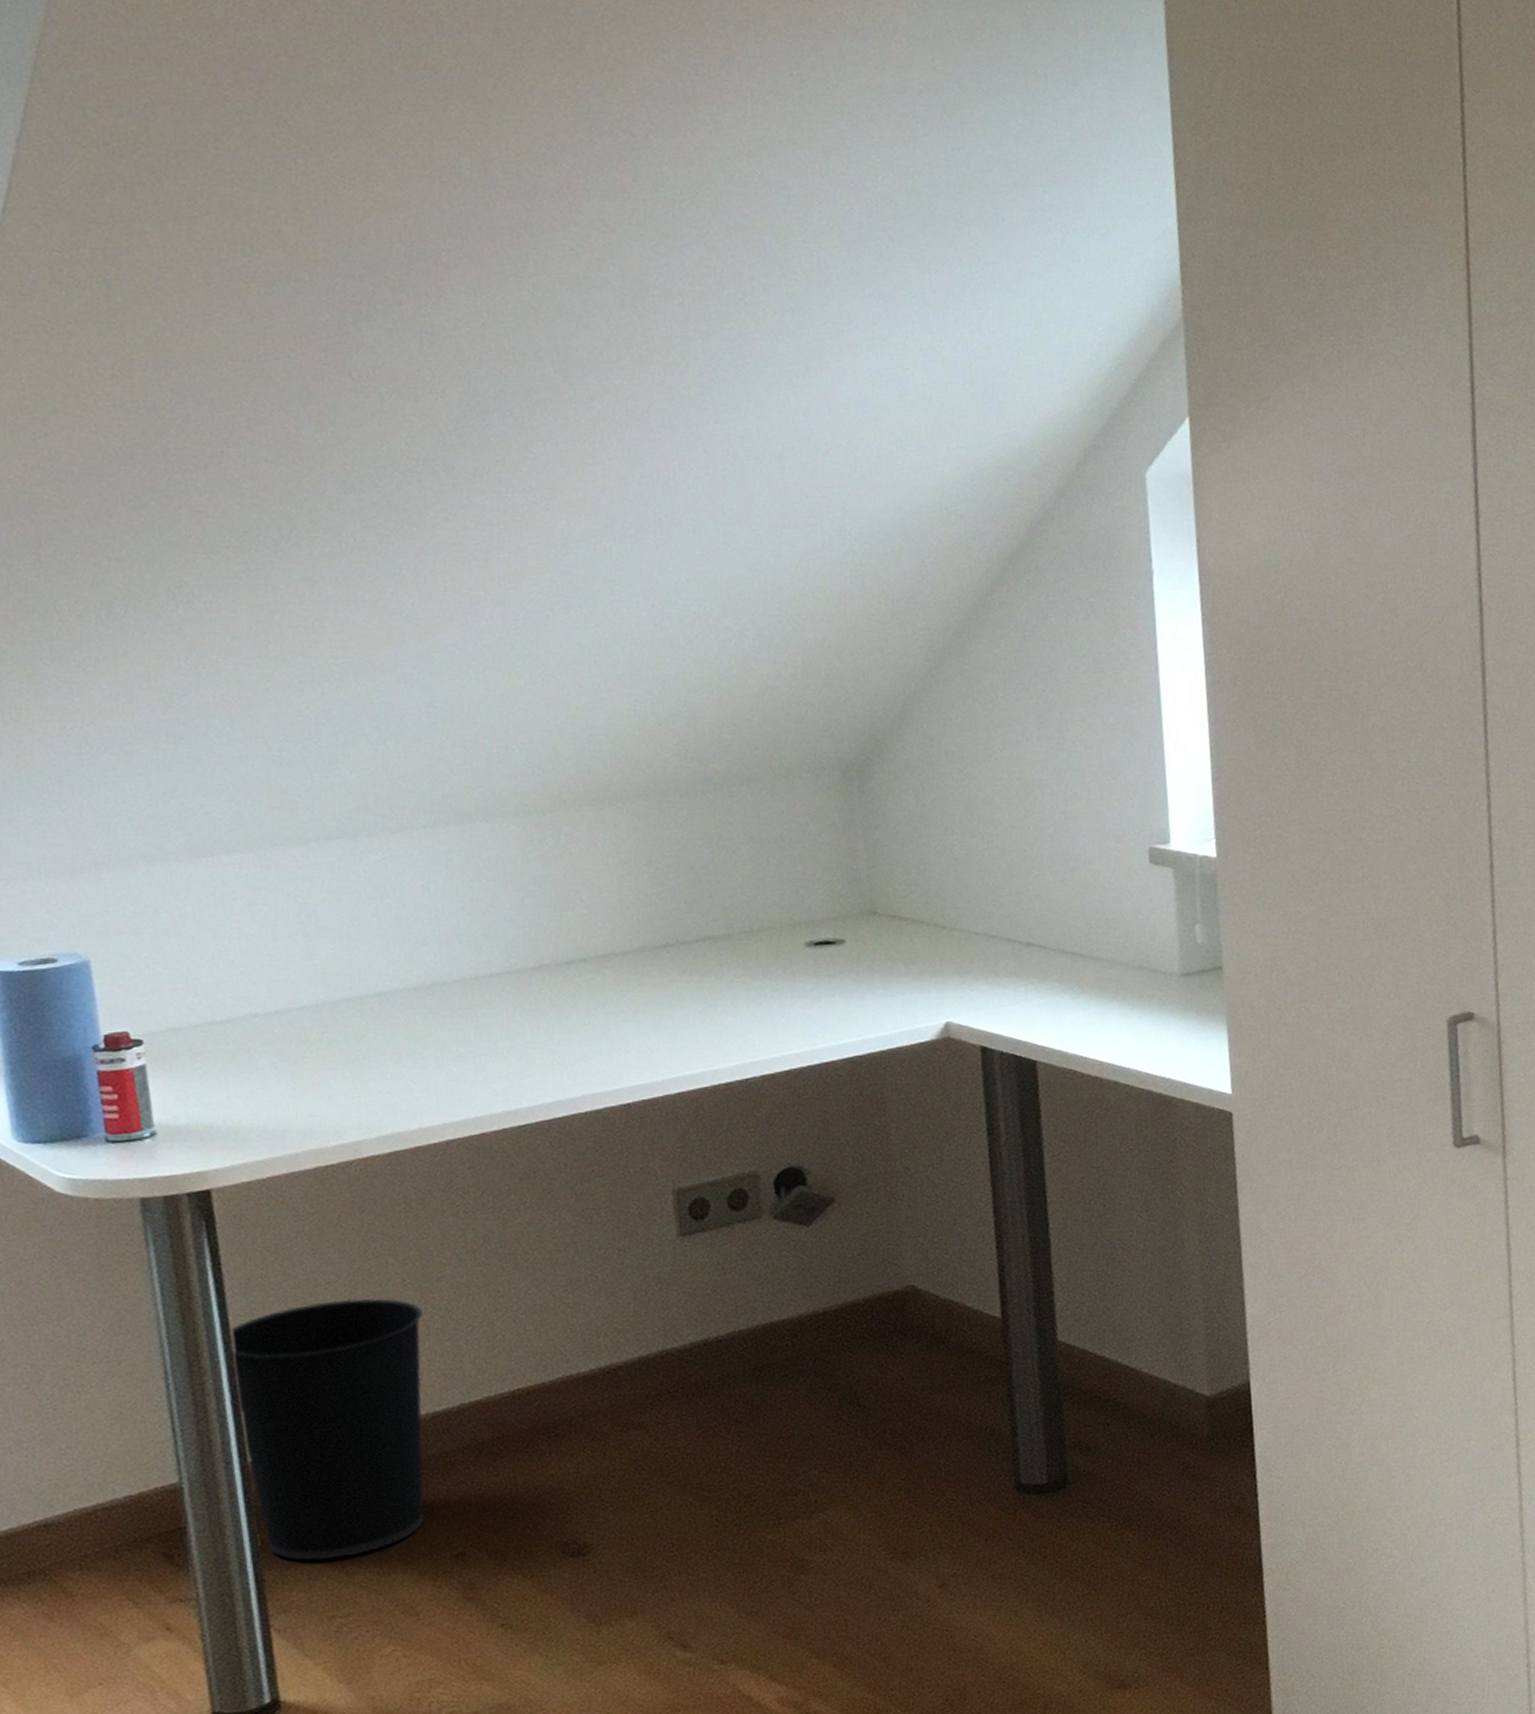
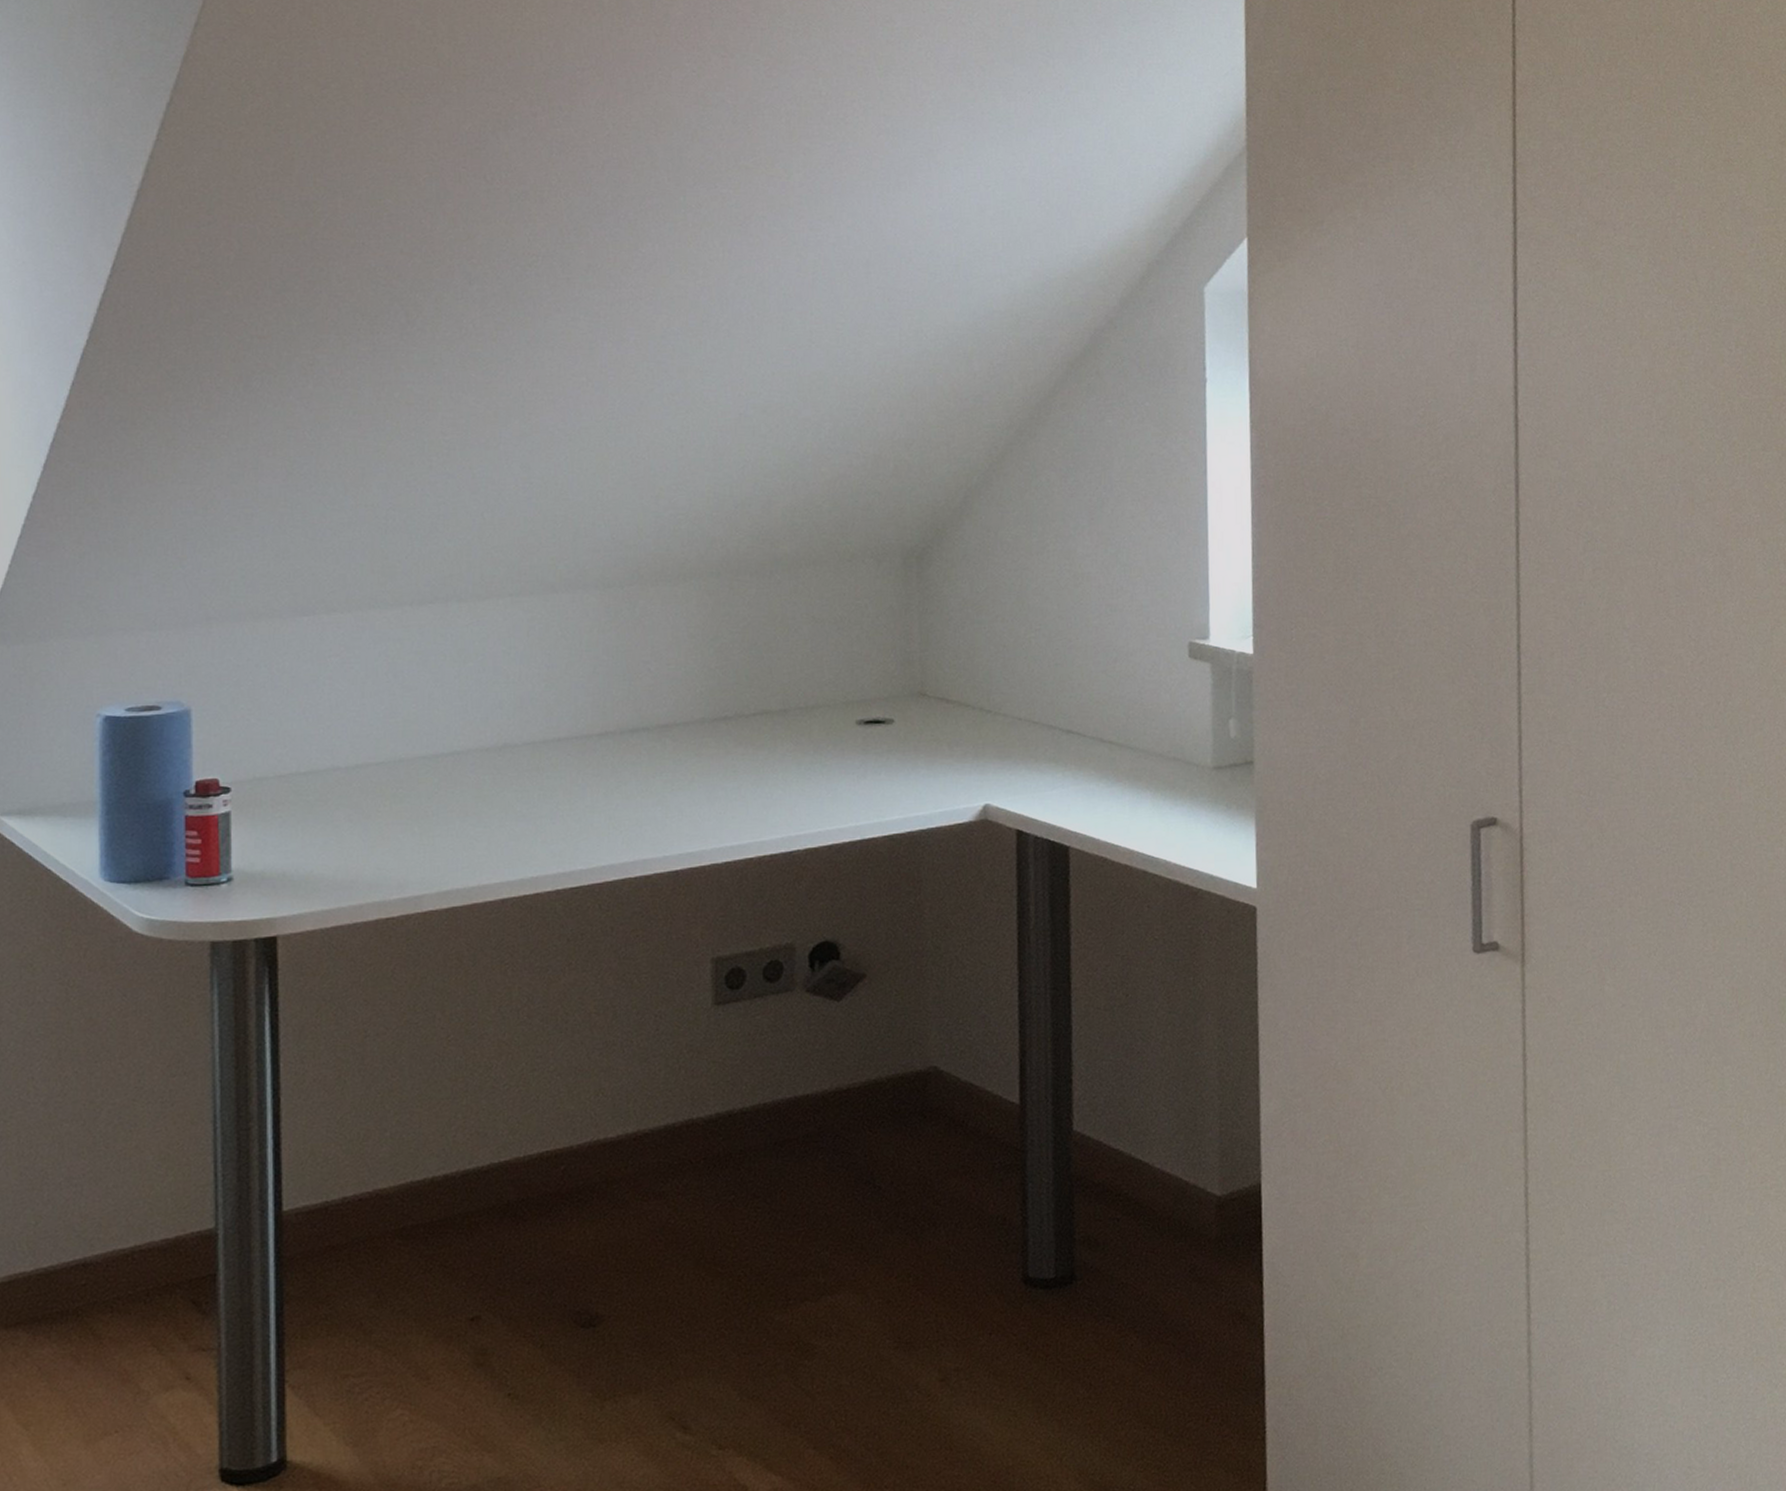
wastebasket: present [229,1298,424,1561] -> none [279,1051,463,1317]

